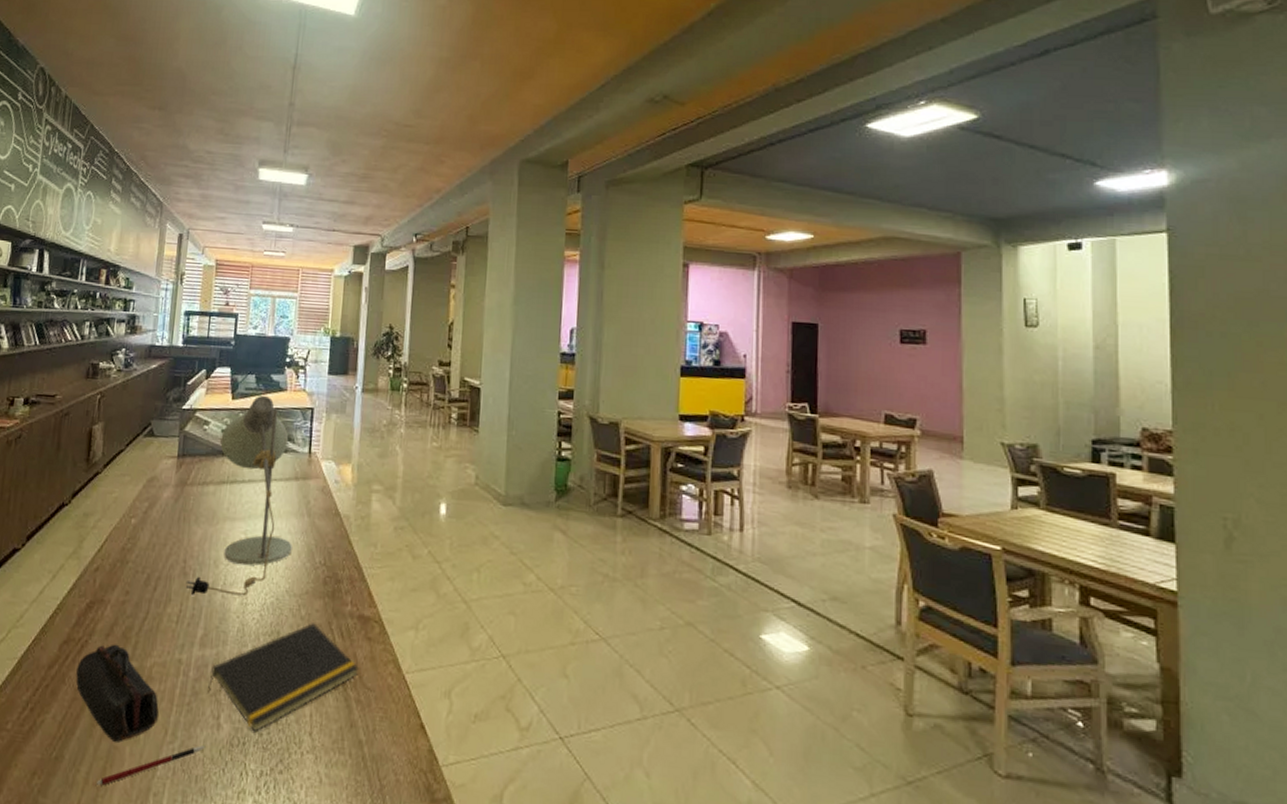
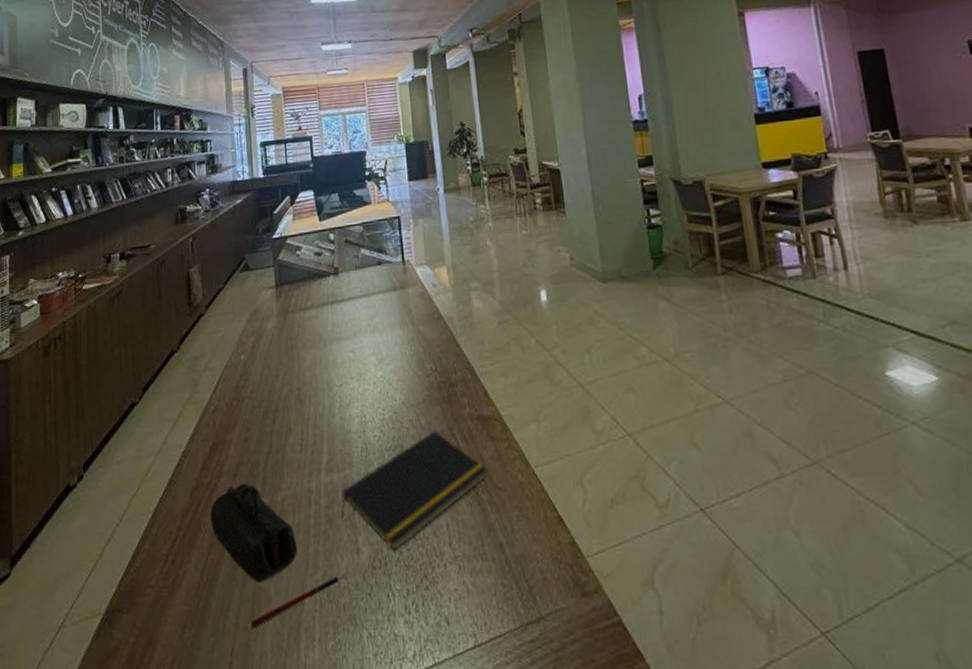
desk lamp: present [186,395,292,596] -> none [303,211,402,422]

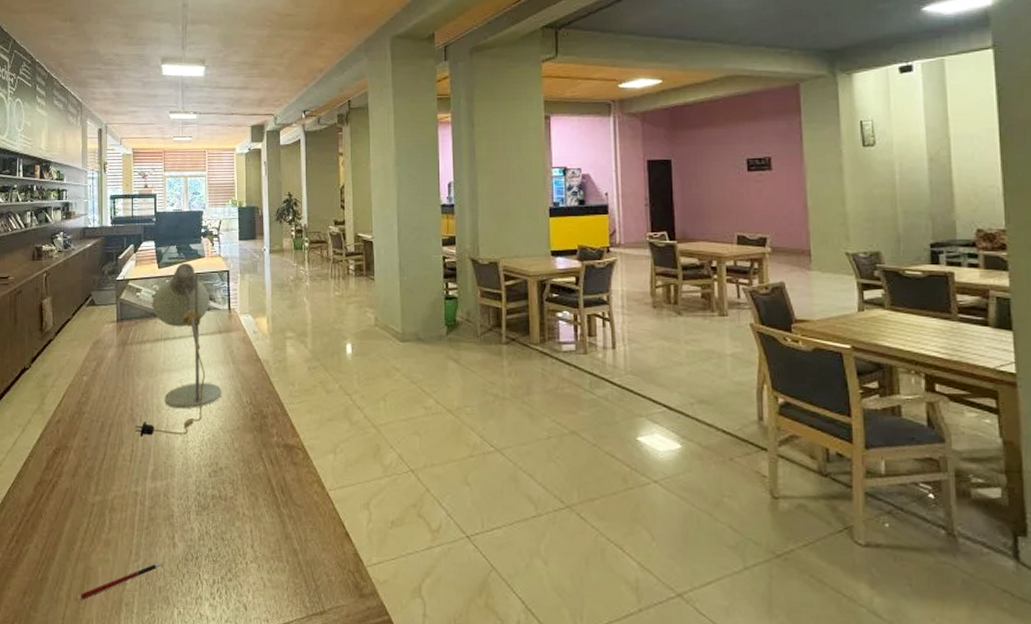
pencil case: present [210,483,297,582] -> none [51,482,122,563]
desk lamp: none [303,211,402,422] -> present [134,262,222,437]
notepad: present [341,431,488,551] -> none [162,453,288,548]

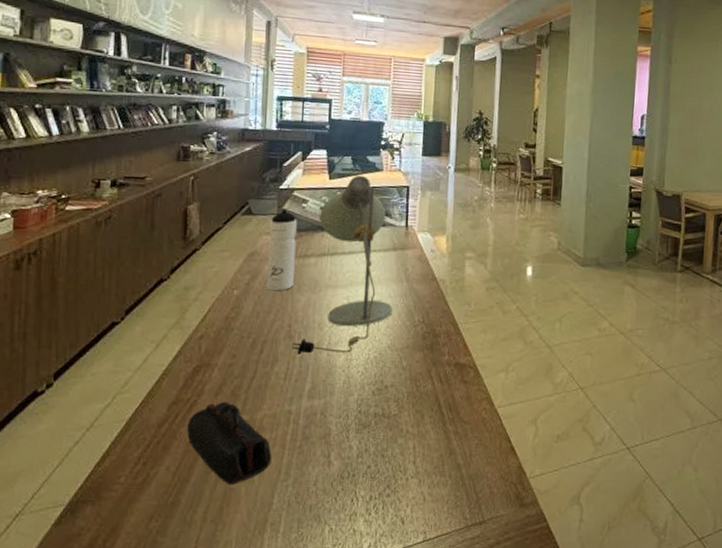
pencil case: none [51,482,122,563] -> present [187,401,271,484]
pen: present [77,562,165,600] -> none [215,481,318,522]
water bottle: none [109,298,133,376] -> present [267,209,297,291]

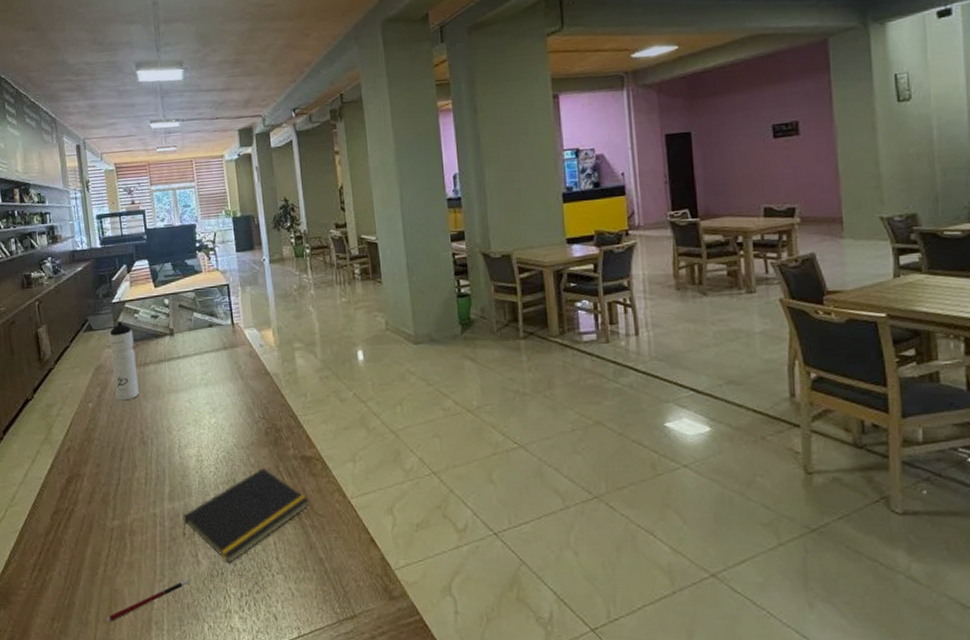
pencil case: present [187,401,271,484] -> none [69,508,146,586]
pen: none [215,481,318,522] -> present [106,580,191,621]
desk lamp: present [291,175,393,355] -> none [146,279,233,460]
notepad: none [318,372,456,466] -> present [183,468,309,563]

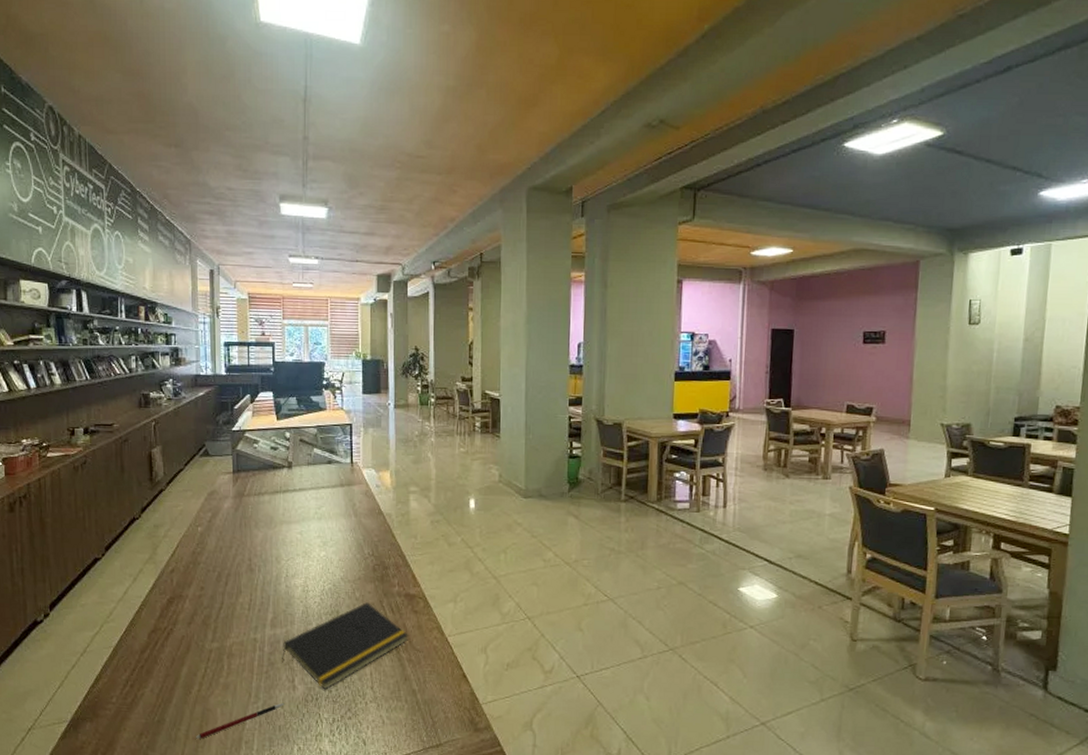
water bottle: present [108,321,139,401] -> none [225,449,251,528]

